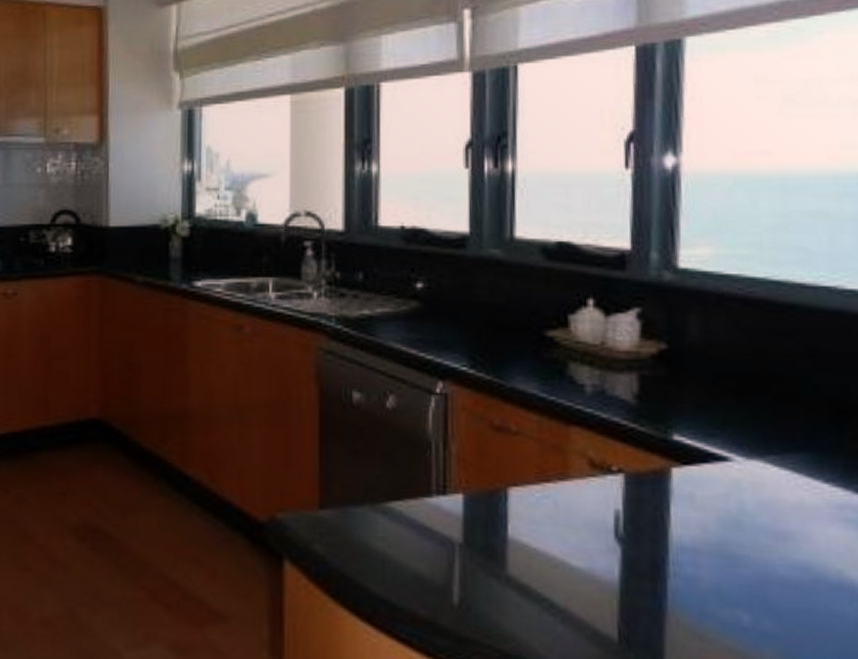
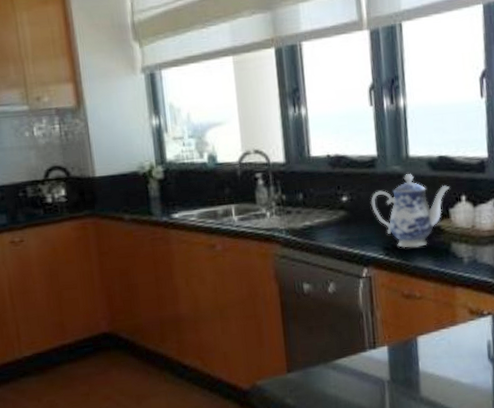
teapot: none [456,261,571,362] -> present [371,174,450,248]

